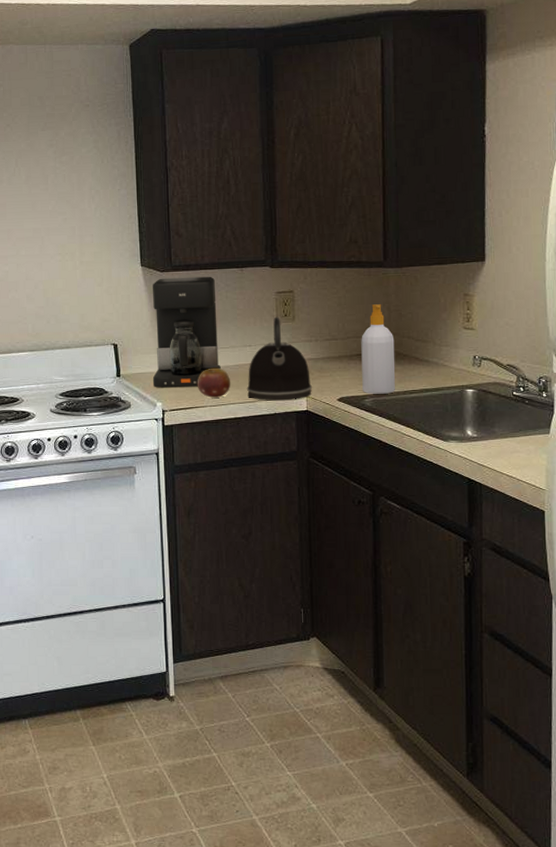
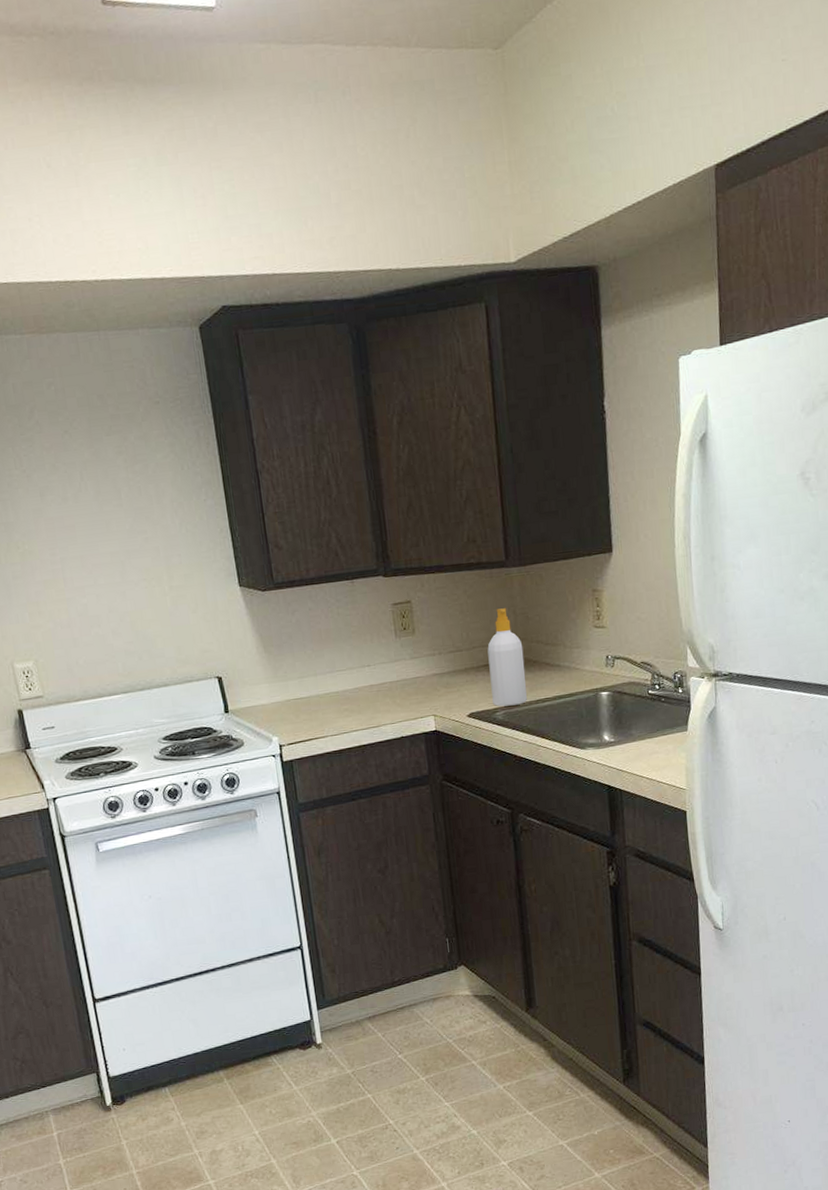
coffee maker: present [152,276,221,389] -> none [254,592,339,722]
fruit: present [197,367,231,398] -> none [314,693,352,727]
kettle: present [246,316,313,402] -> none [368,631,440,725]

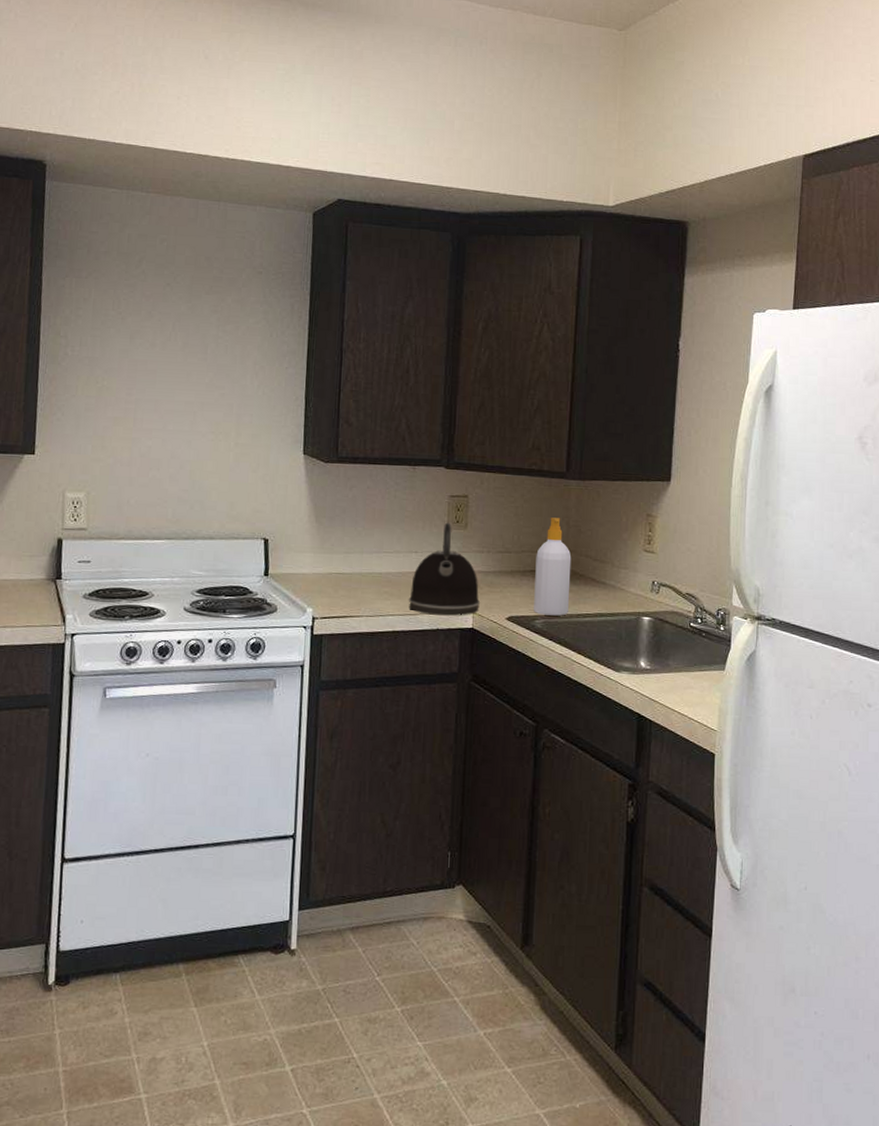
kettle: none [368,631,440,725] -> present [408,522,481,617]

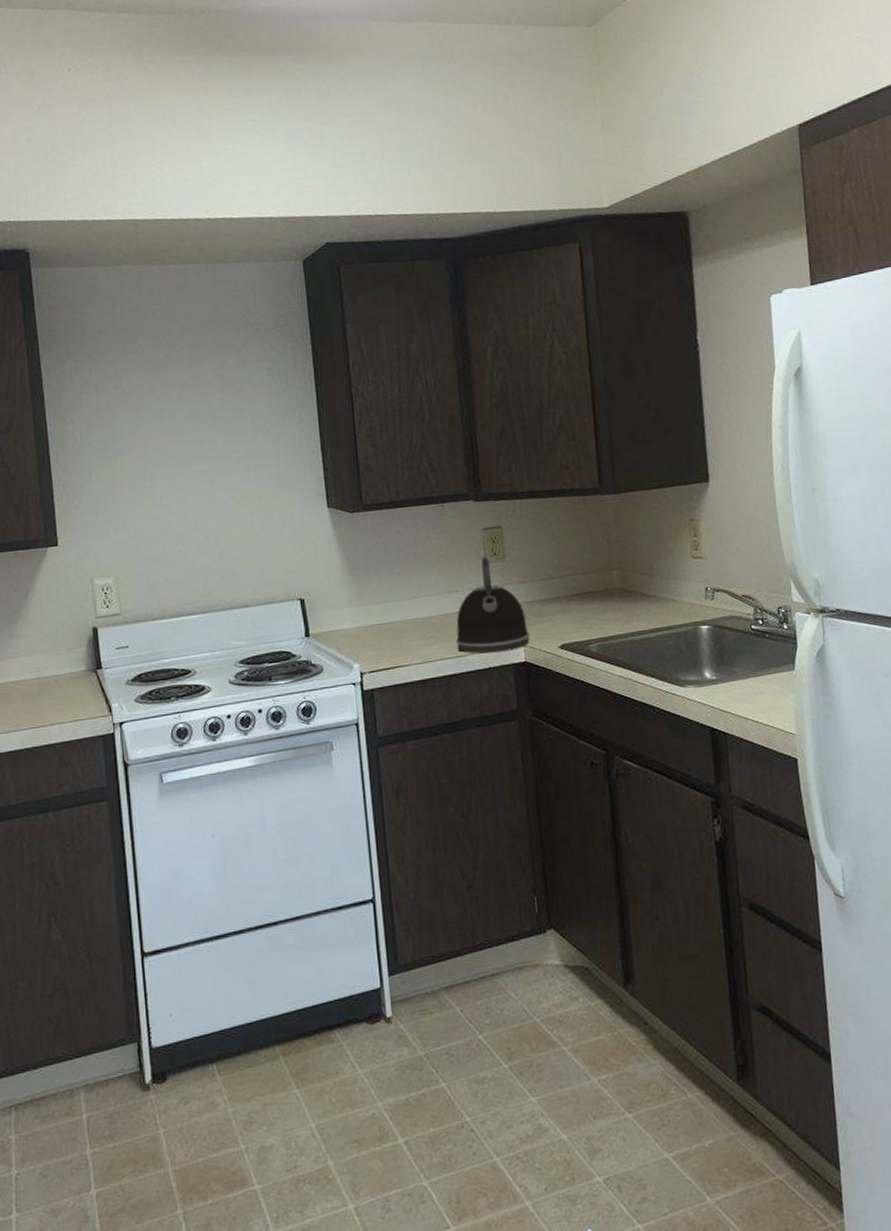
soap bottle: present [534,517,572,616] -> none [580,536,622,639]

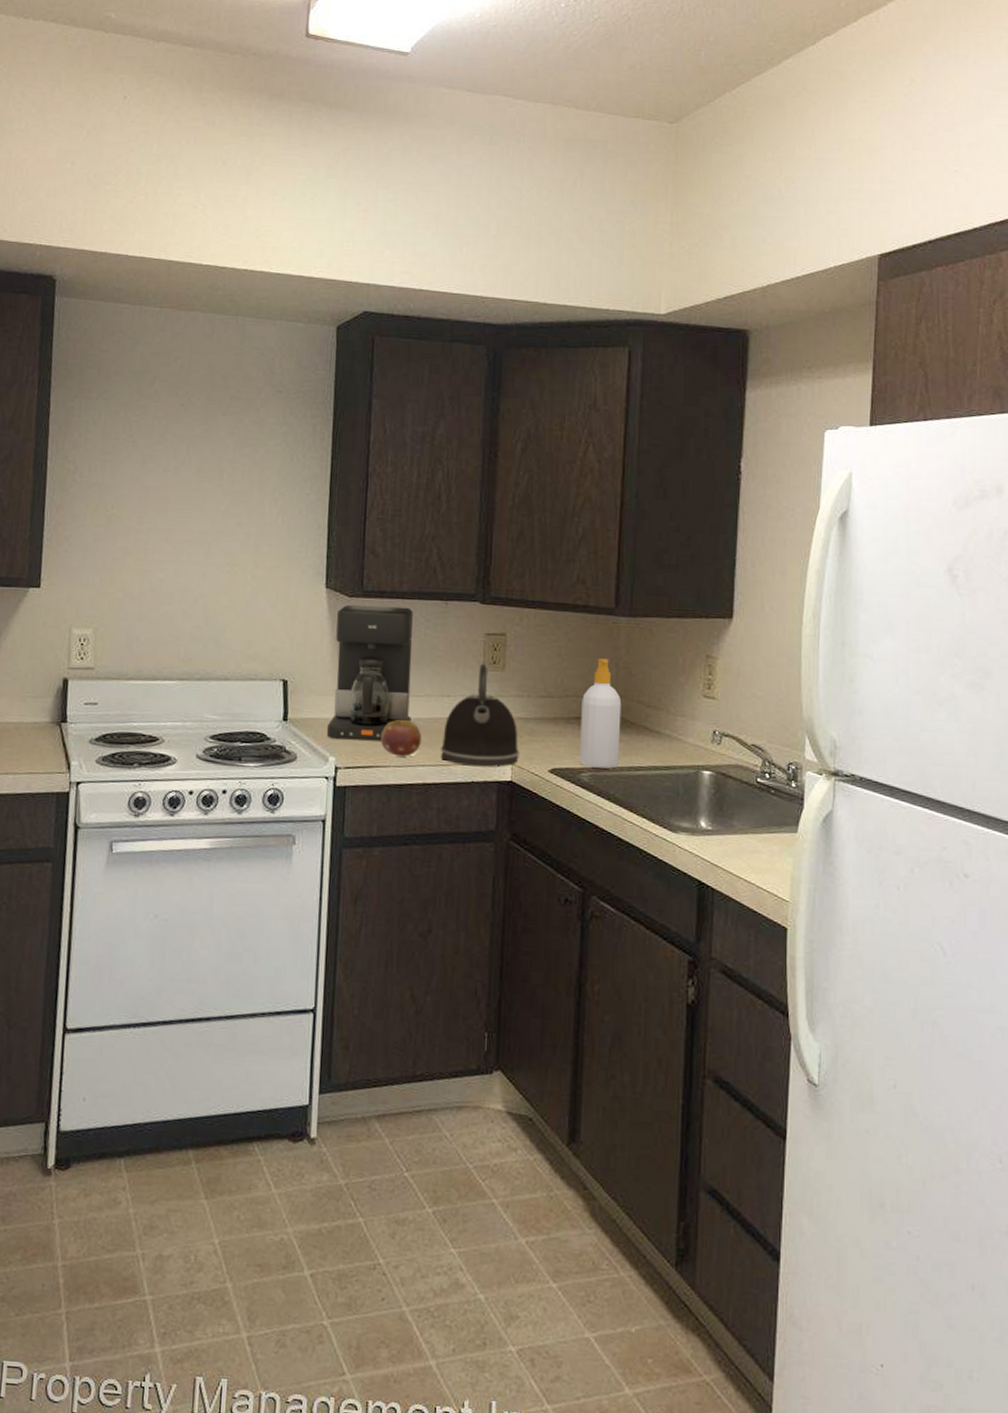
coffee maker: none [341,514,425,648] -> present [326,604,413,741]
fruit: none [398,619,438,655] -> present [380,719,422,757]
soap bottle: none [580,536,622,639] -> present [579,658,622,769]

